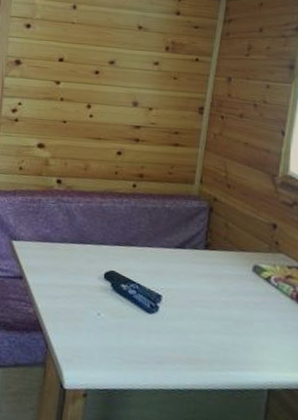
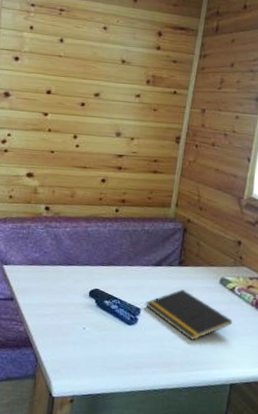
notepad: none [168,276,269,336] -> present [146,289,233,341]

